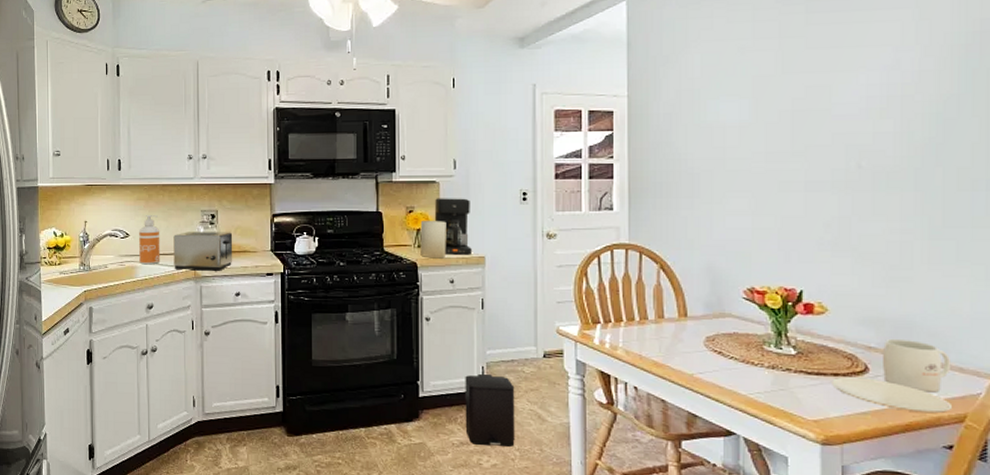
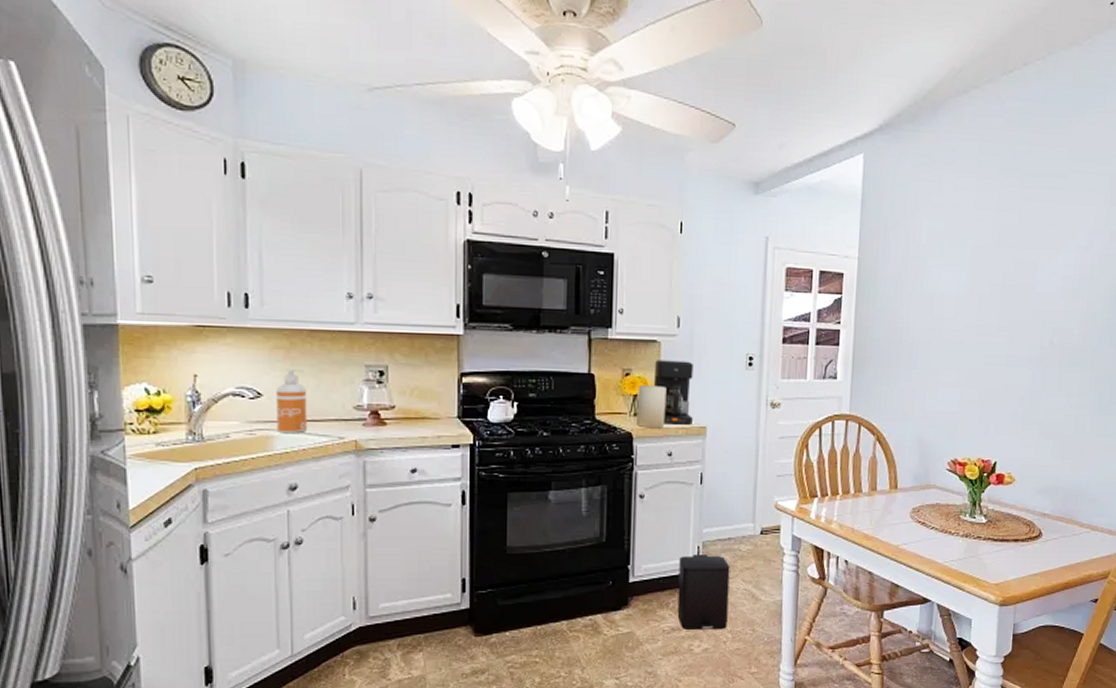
toaster: present [173,232,233,271] -> none [326,392,408,442]
plate: present [832,377,953,414] -> none [1012,542,1101,572]
mug: present [882,338,952,393] -> none [1052,505,1104,553]

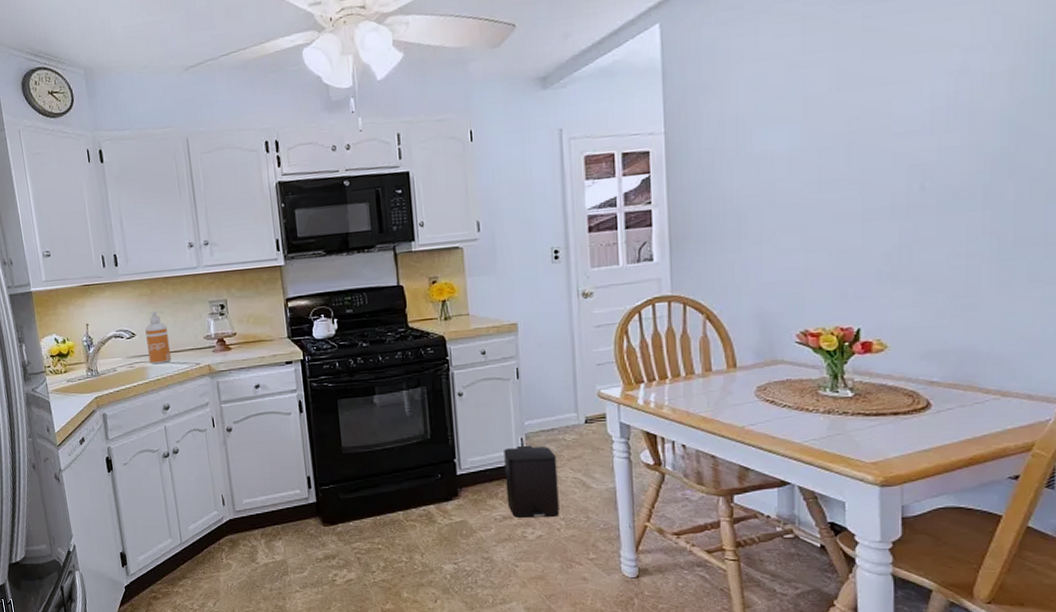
canister: present [636,384,667,429] -> none [445,289,476,331]
coffee maker: present [653,360,693,425] -> none [459,262,503,324]

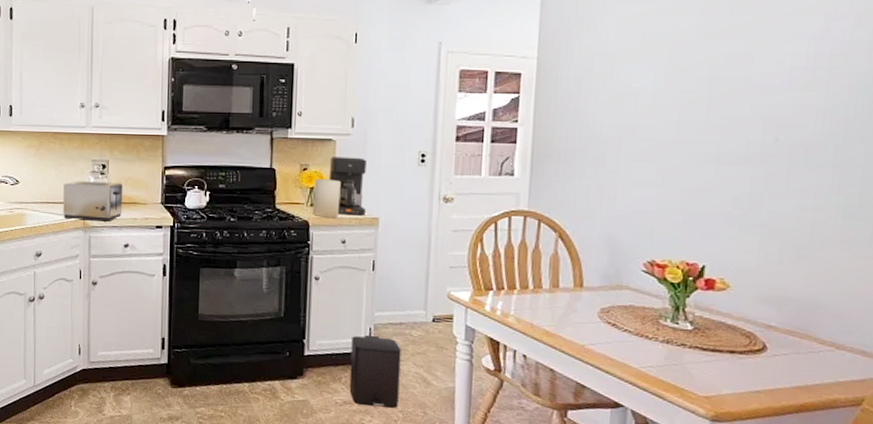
soap dispenser: present [145,311,172,365] -> none [29,163,50,213]
toaster: none [182,321,249,367] -> present [63,181,123,222]
canister: none [445,289,476,331] -> present [313,178,341,218]
coffee maker: none [459,262,503,324] -> present [328,156,367,216]

